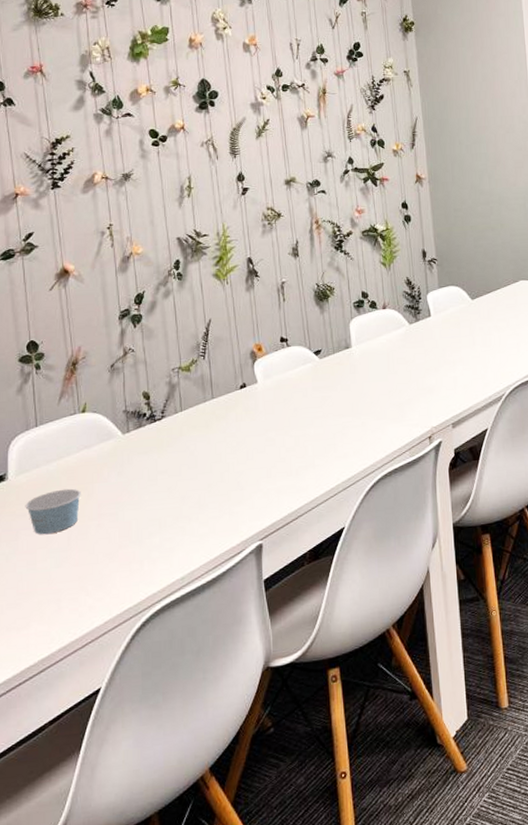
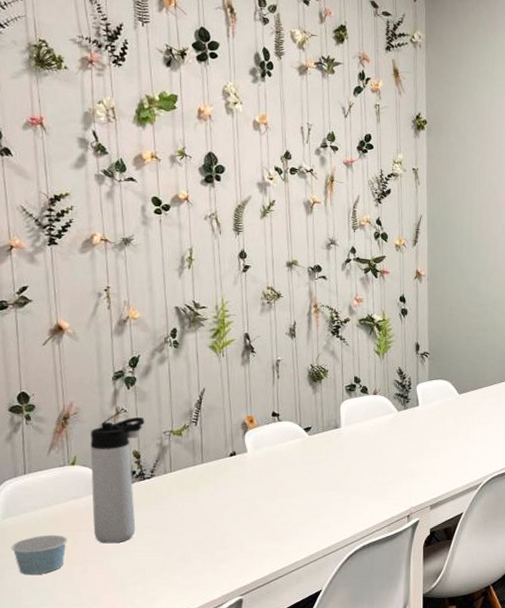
thermos bottle: none [100,356,153,494] -> present [90,417,145,544]

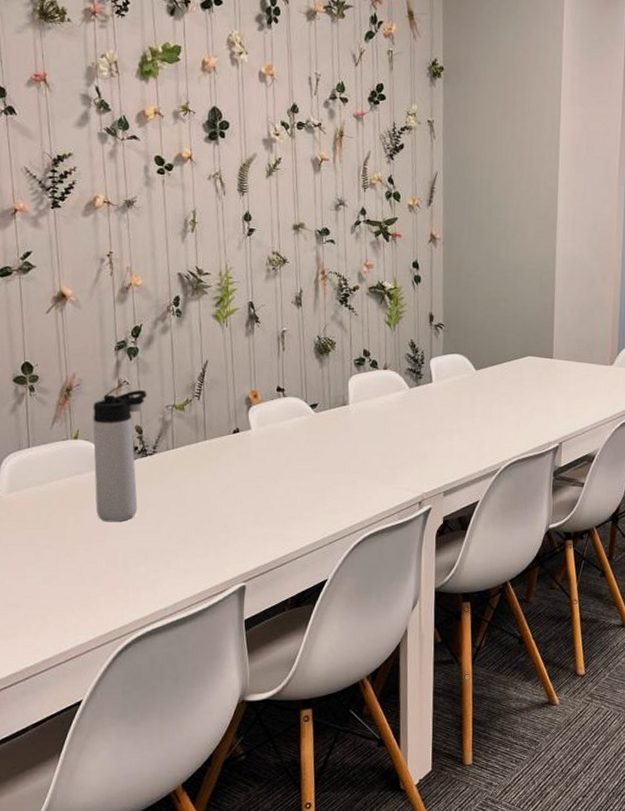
paper cup: present [11,535,68,574] -> none [15,511,70,552]

